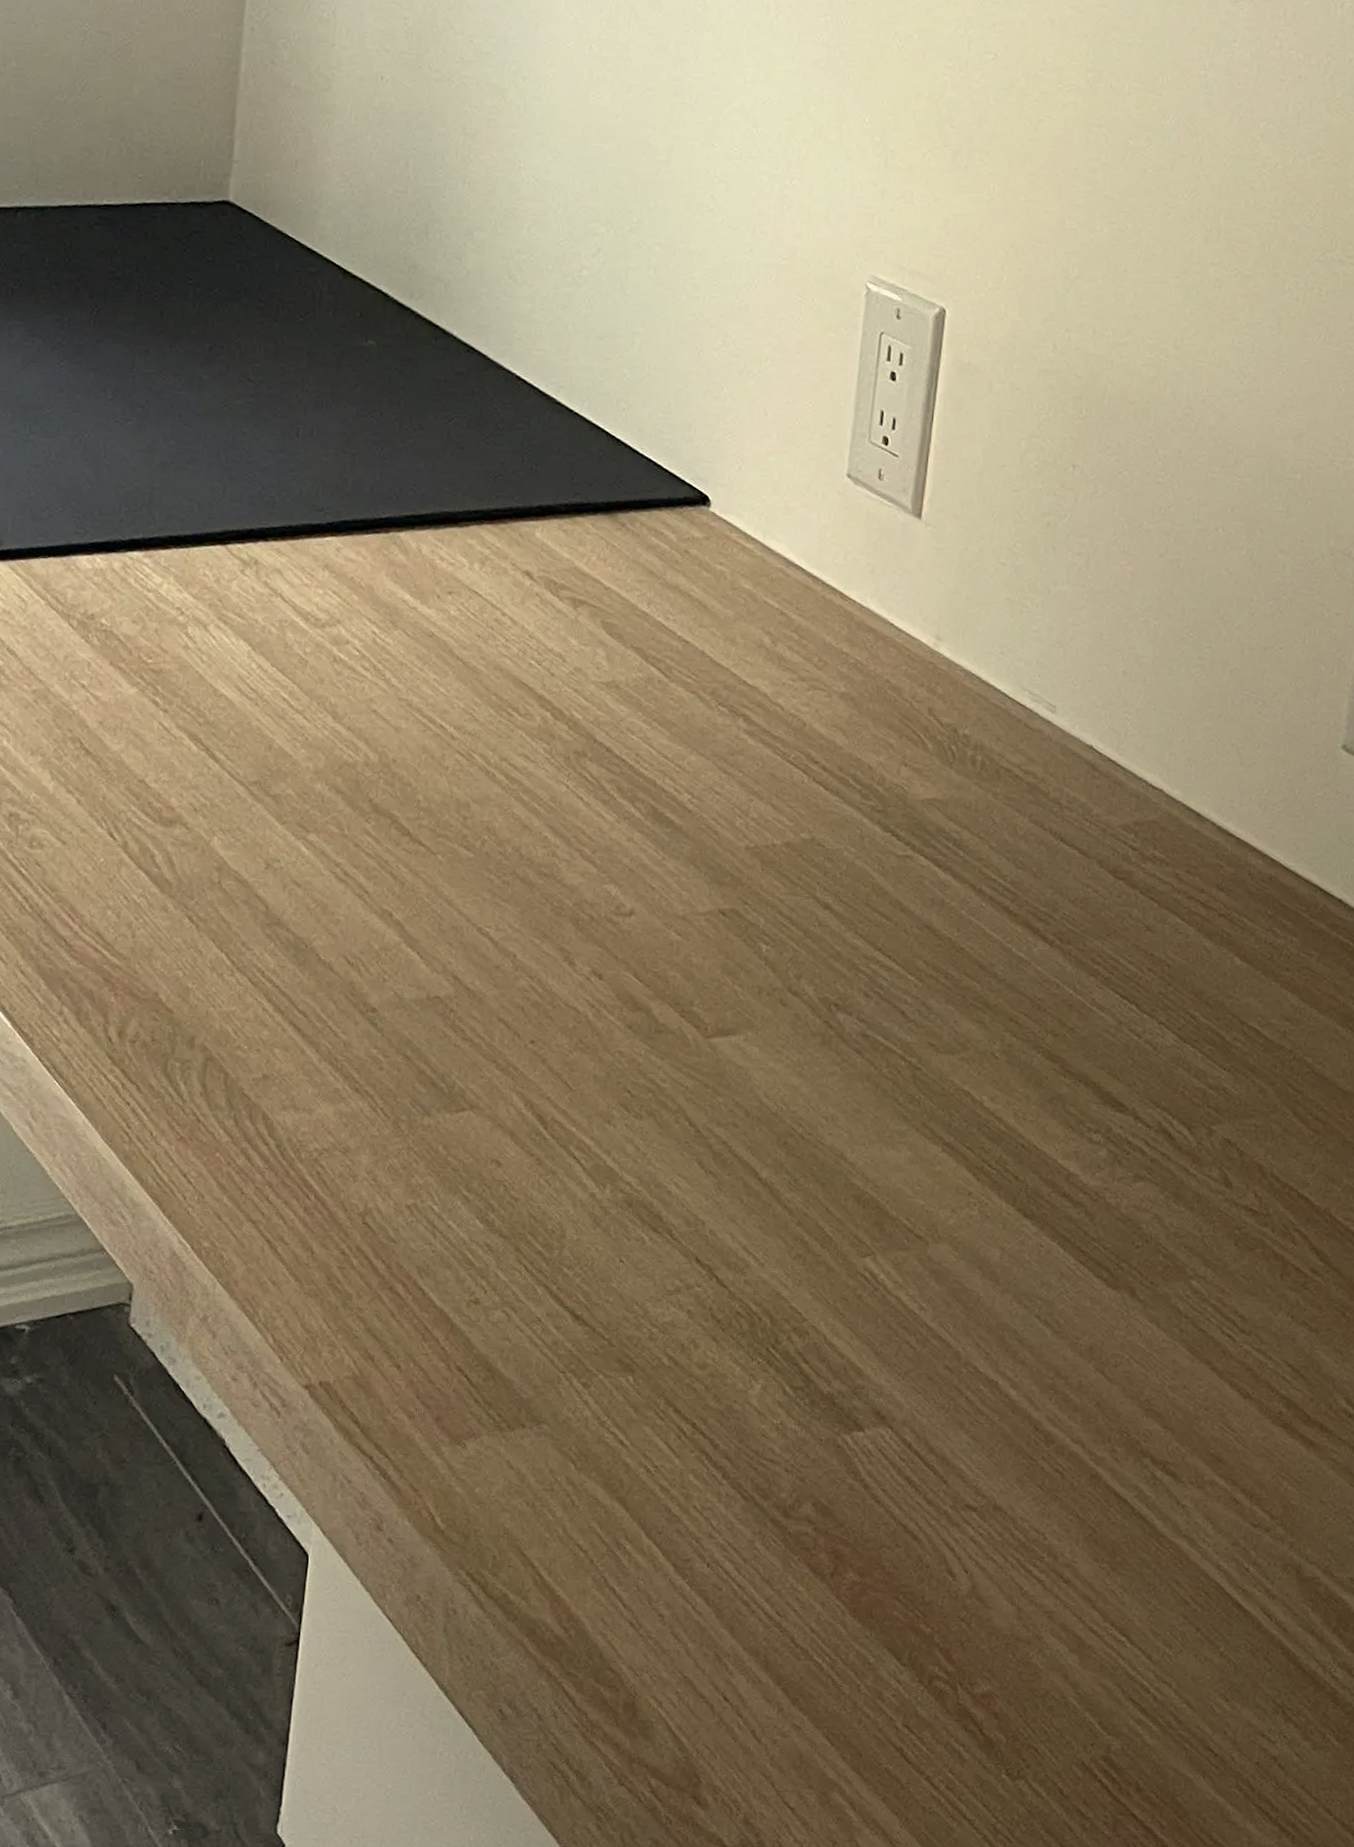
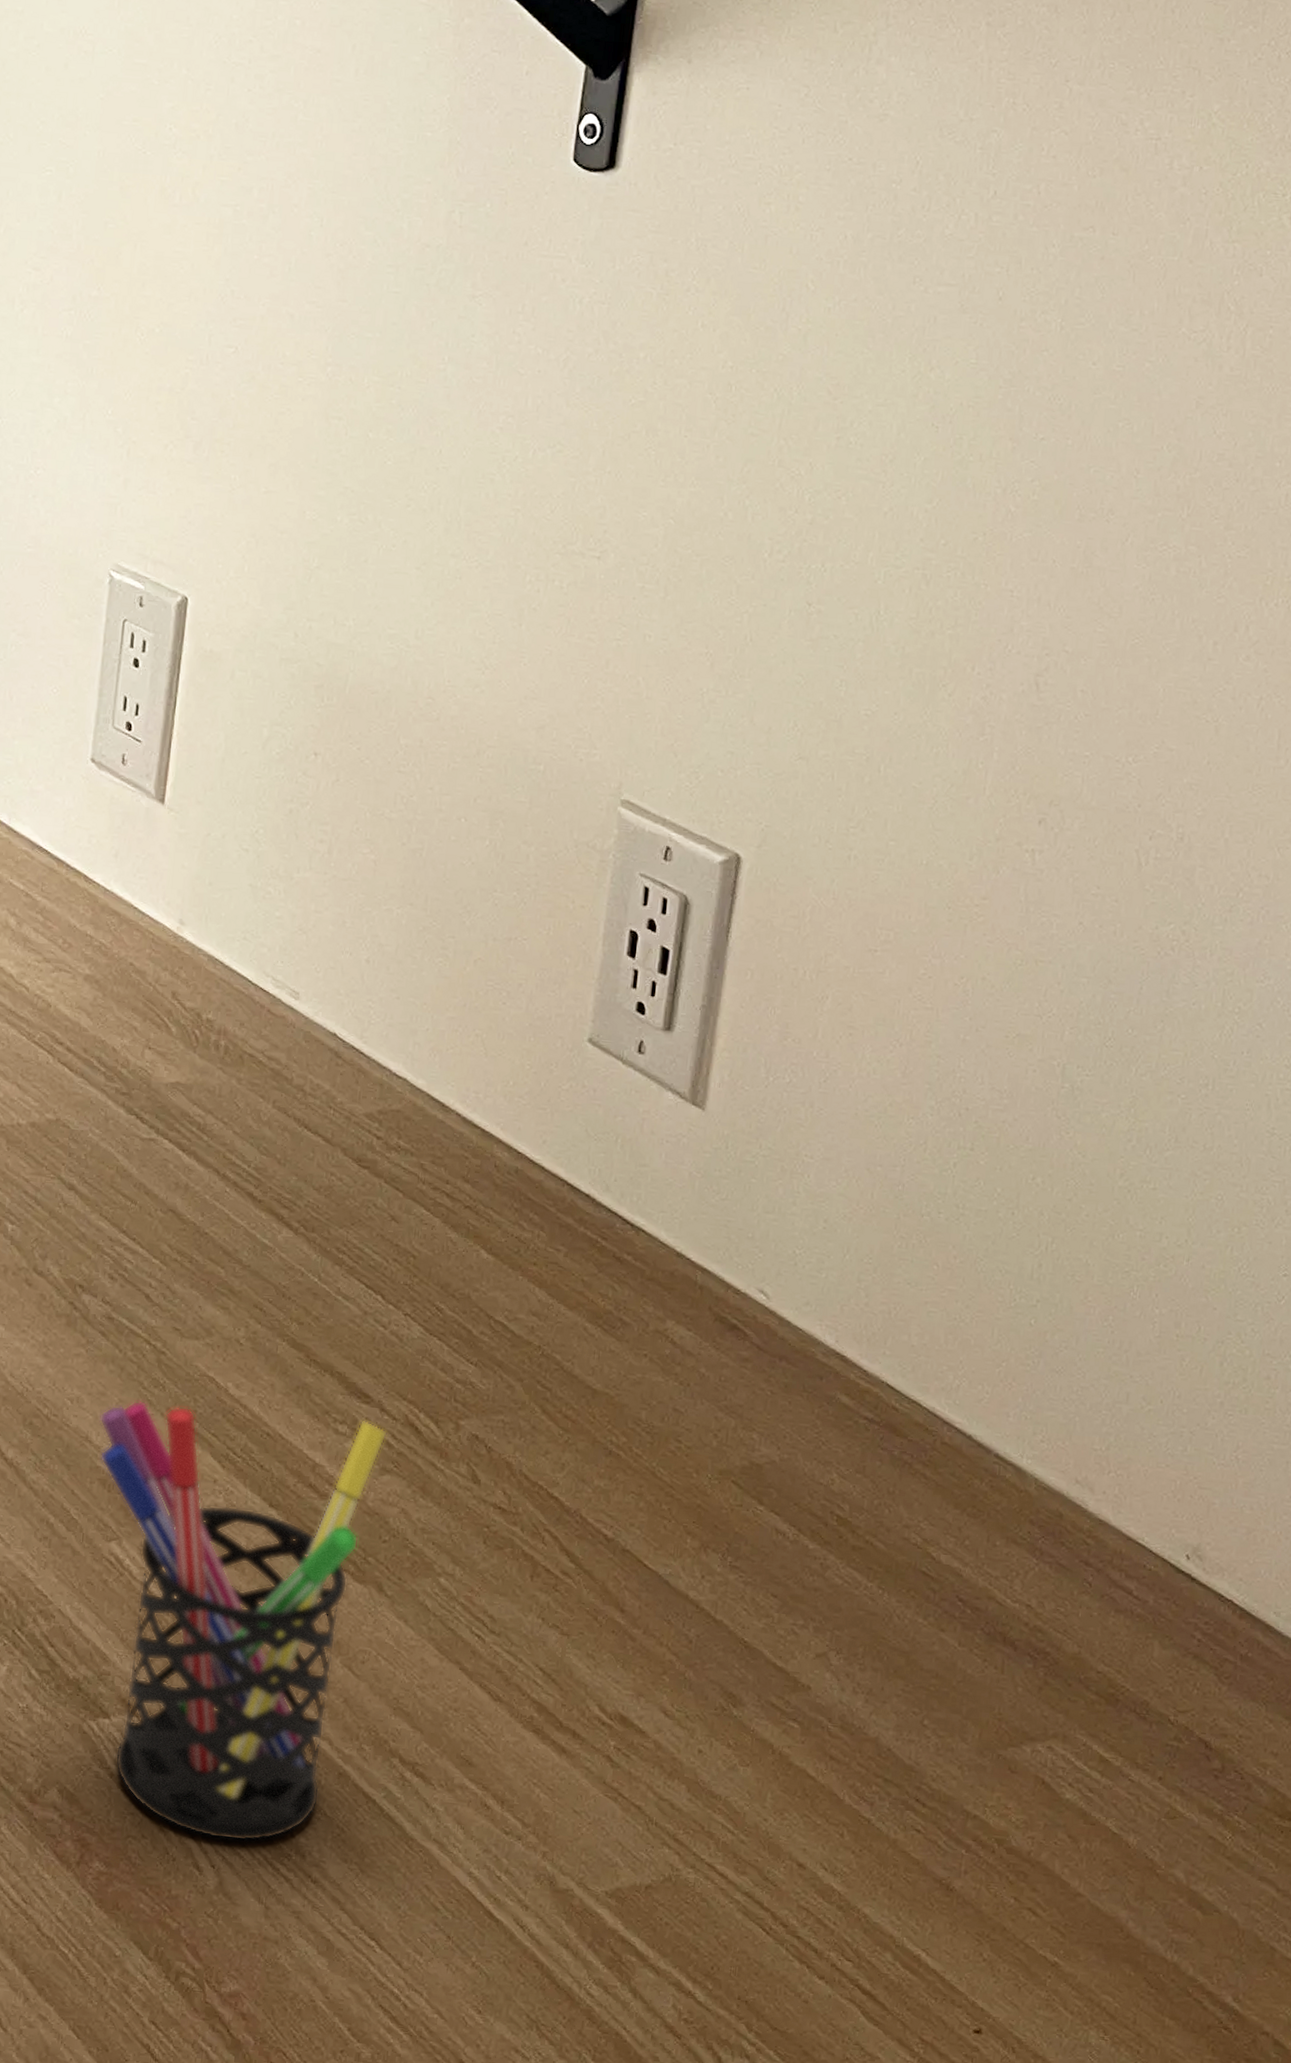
pen holder: none [854,1116,1141,1546] -> present [99,1400,387,1842]

